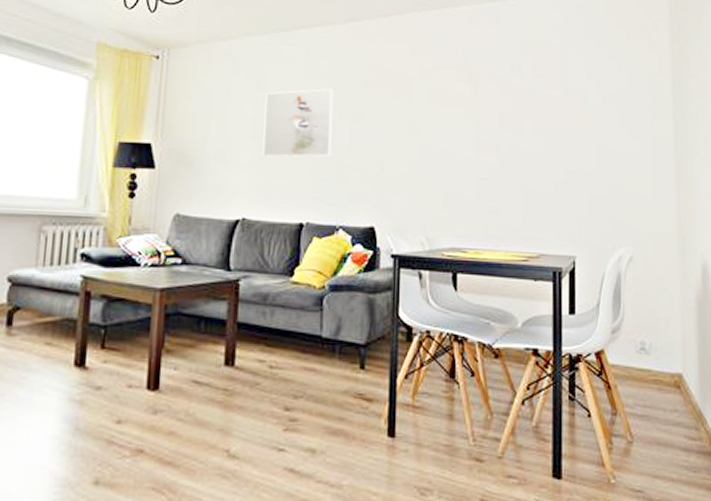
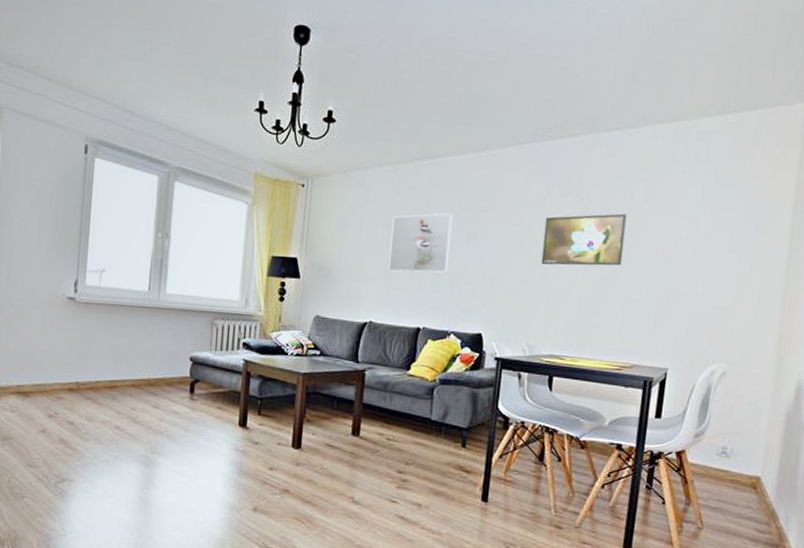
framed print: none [433,87,517,145] -> present [541,213,627,266]

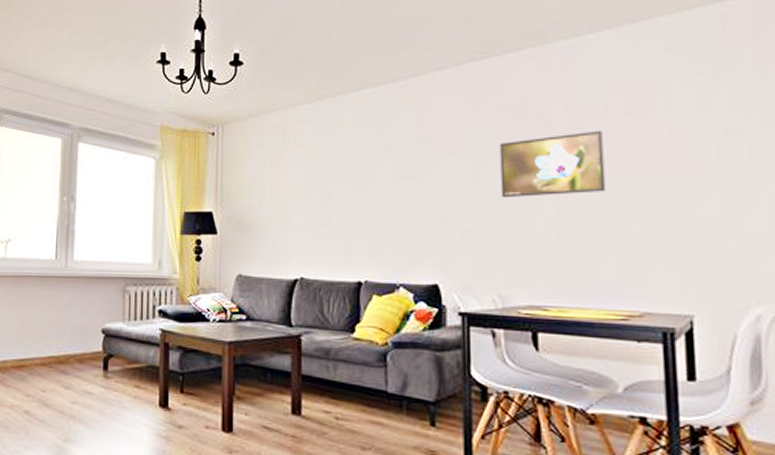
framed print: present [388,212,453,273] -> none [316,148,387,219]

